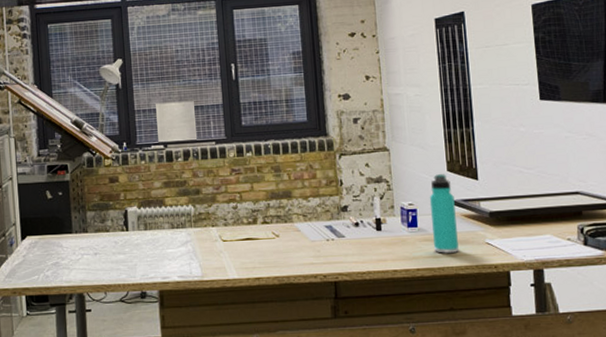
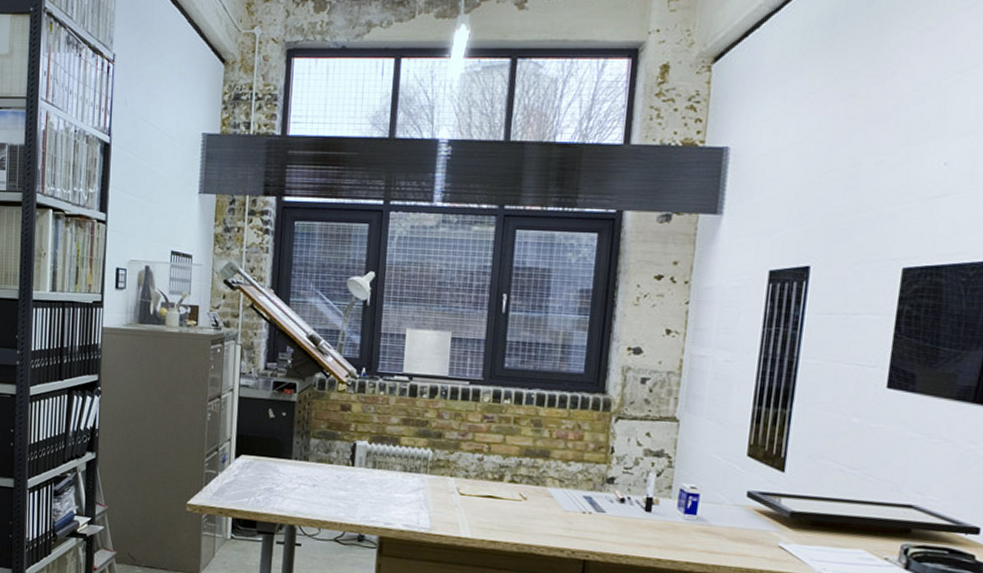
thermos bottle: present [429,174,459,253] -> none [712,458,750,552]

